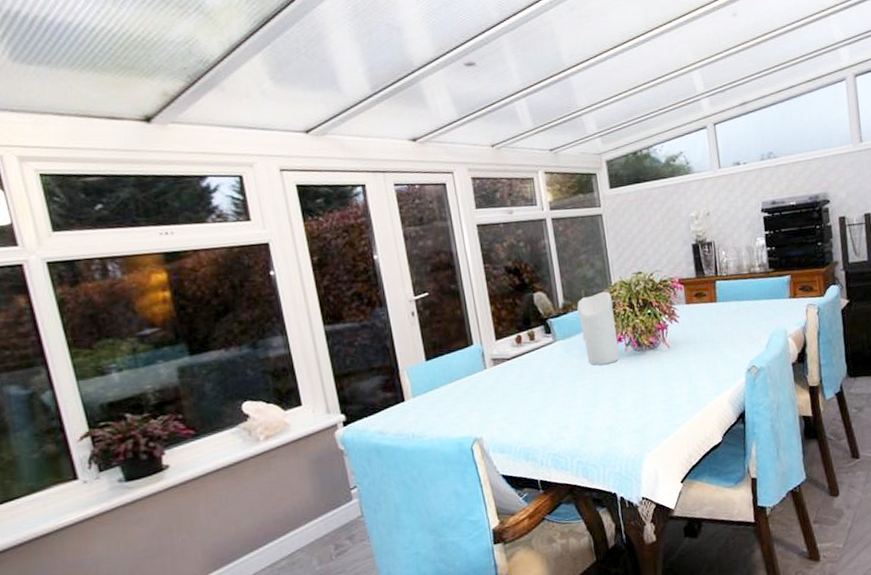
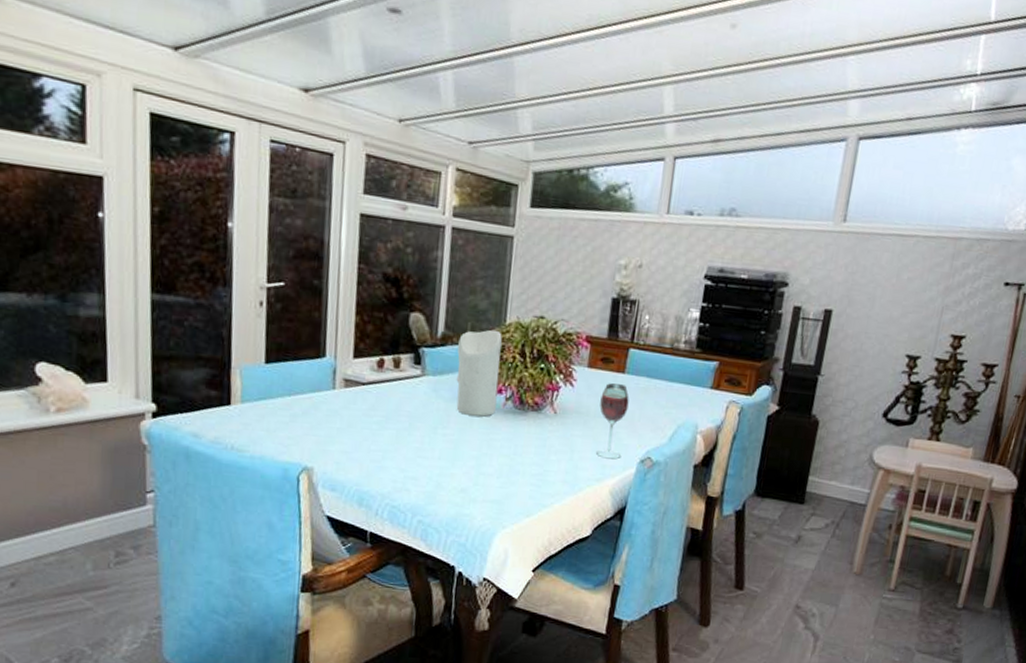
wineglass: none [702,311,730,375] -> present [596,383,629,460]

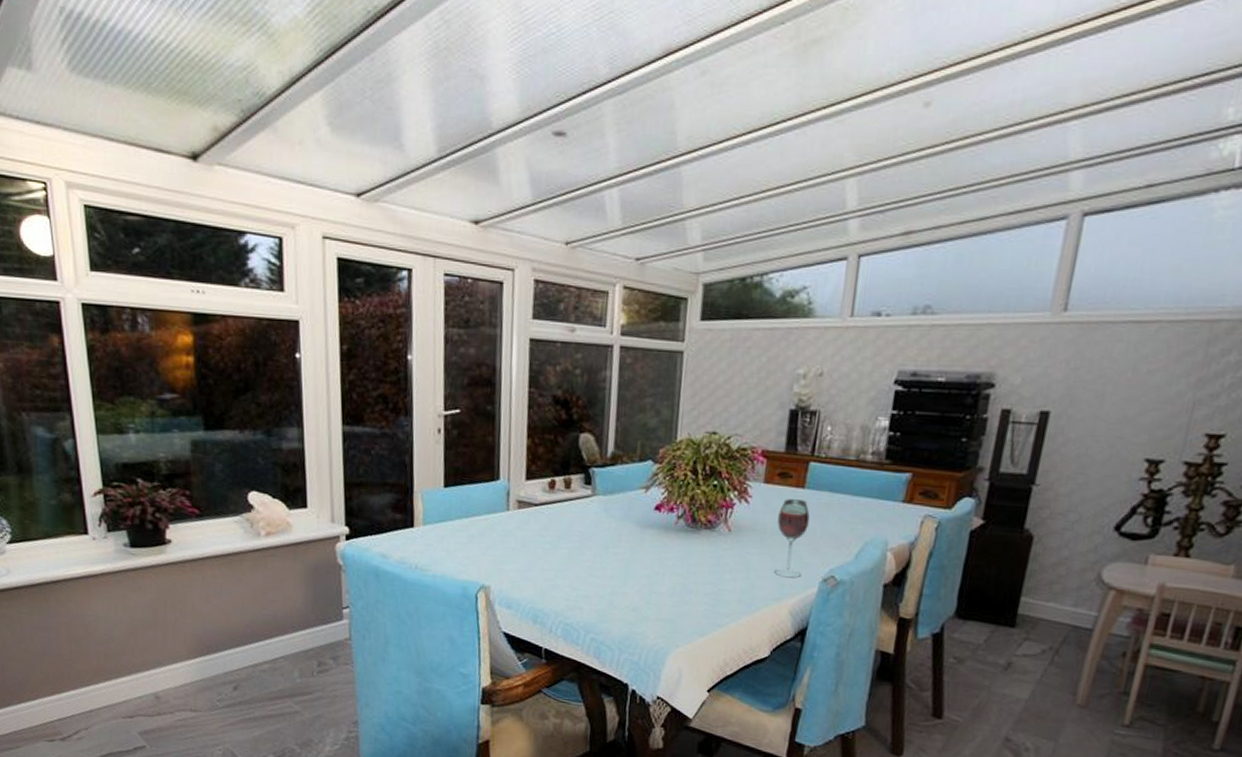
candle: present [456,329,502,417] -> none [626,447,673,536]

